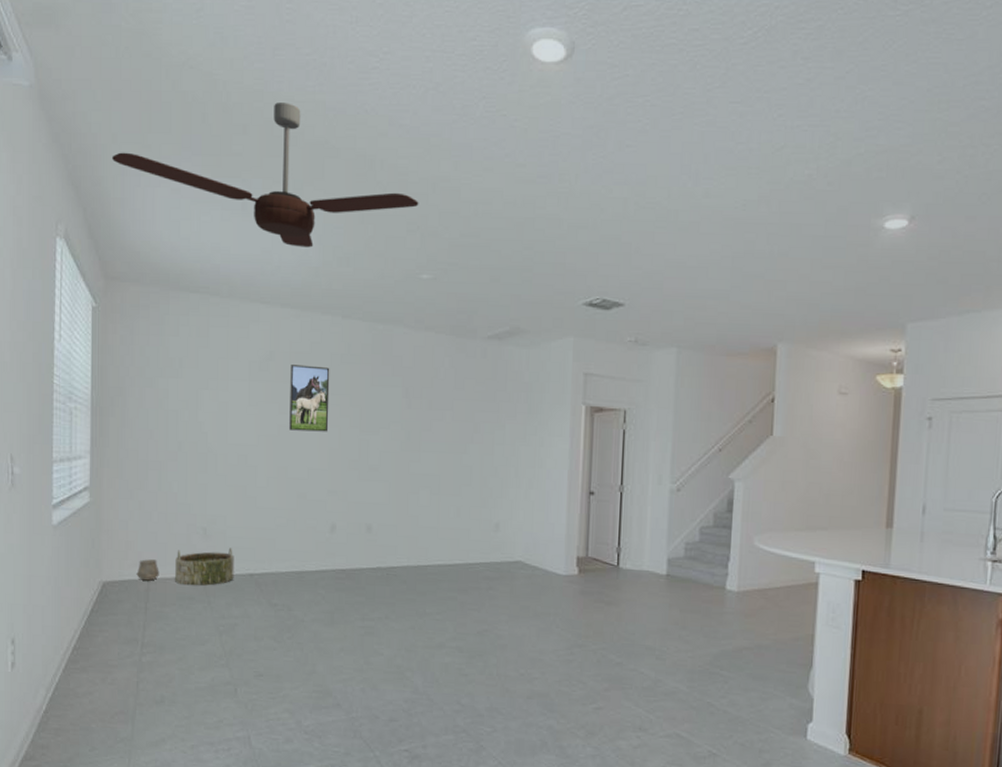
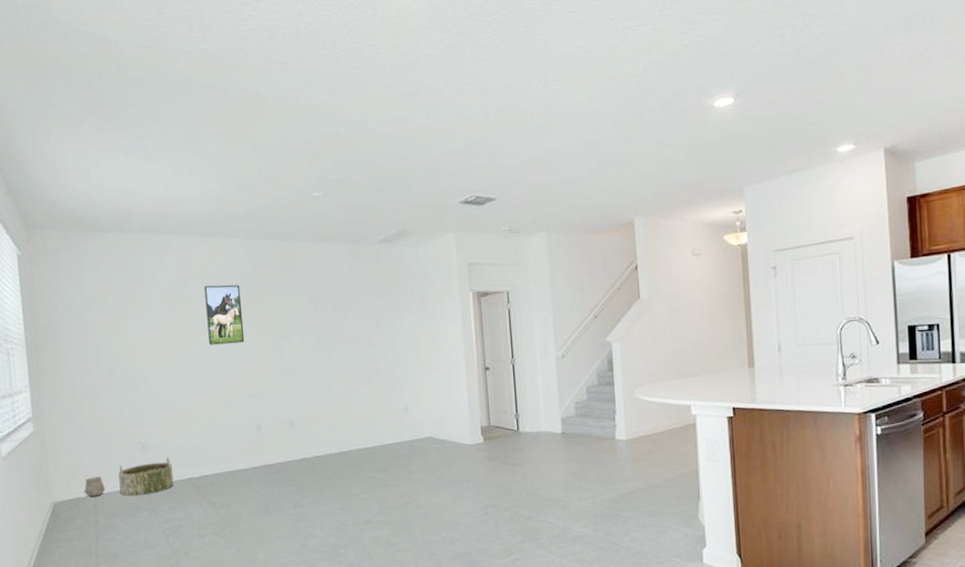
ceiling fan: present [111,102,419,248] -> none [20,54,303,181]

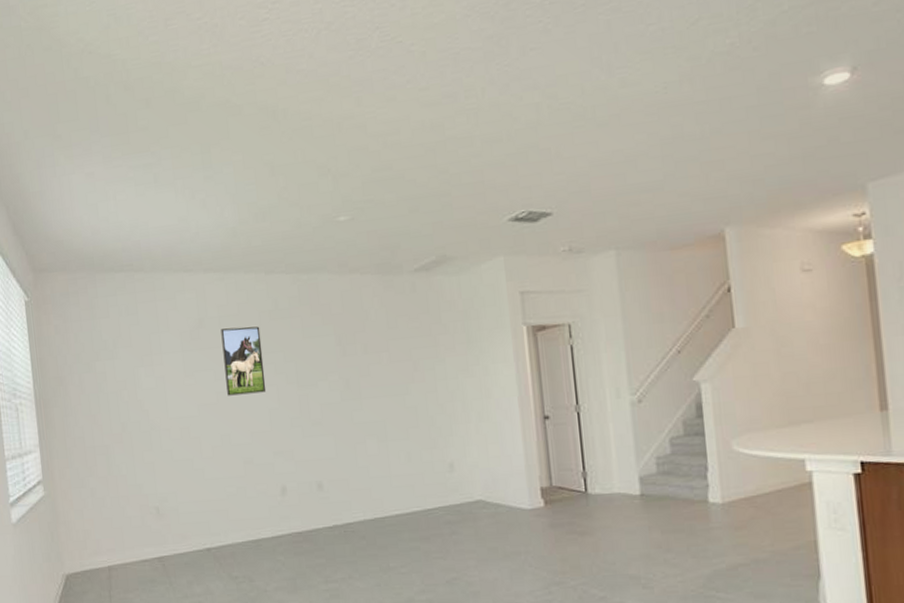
ceramic cup: present [84,476,105,497] -> none [97,546,119,568]
basket: present [118,457,174,497] -> none [132,524,192,569]

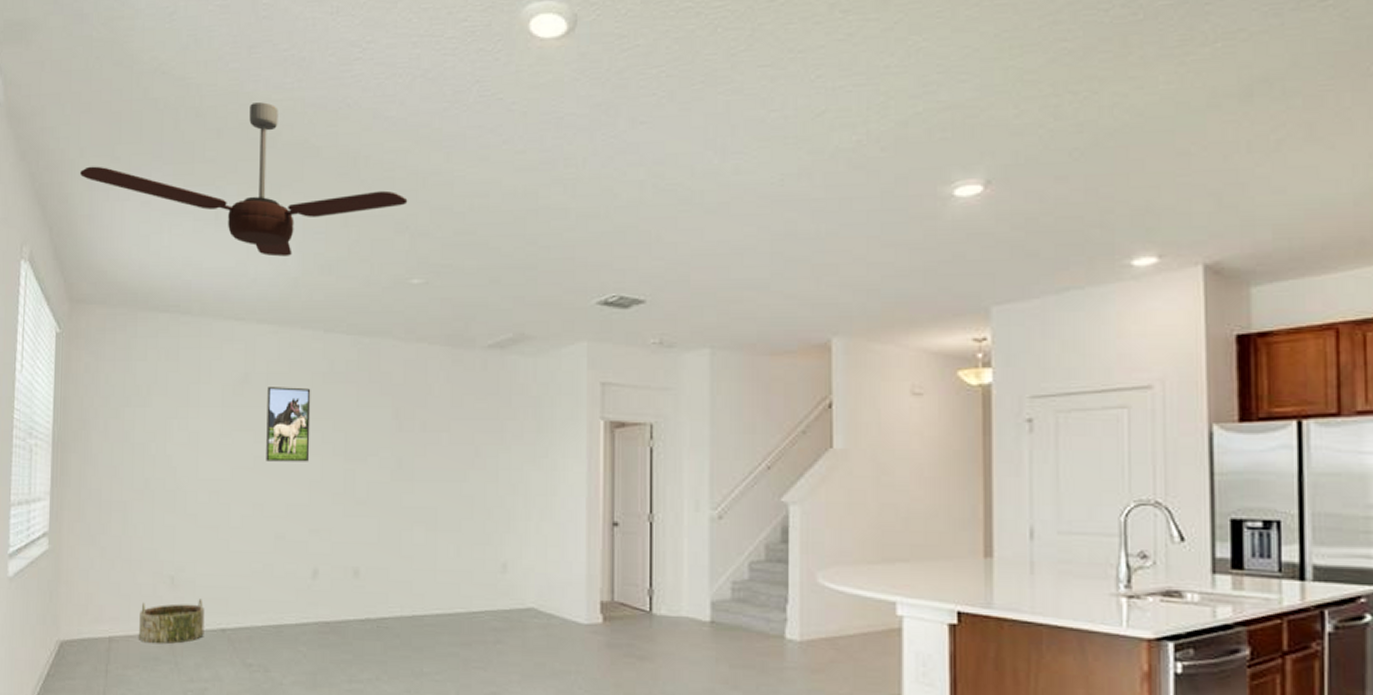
ceiling fan: none [26,69,327,211] -> present [79,102,408,257]
basket: none [132,524,192,569] -> present [139,599,205,645]

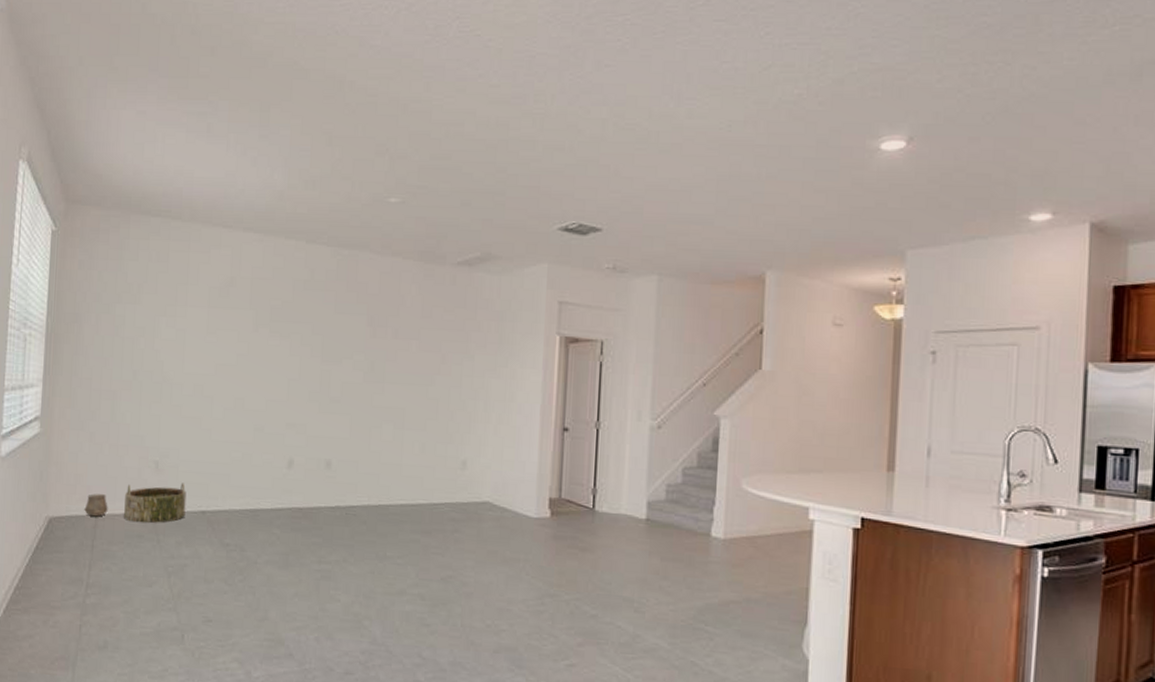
ceiling fan: present [79,102,408,257] -> none [78,24,389,171]
ceramic cup: none [97,614,122,639] -> present [84,494,108,517]
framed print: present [266,387,311,462] -> none [248,291,292,362]

